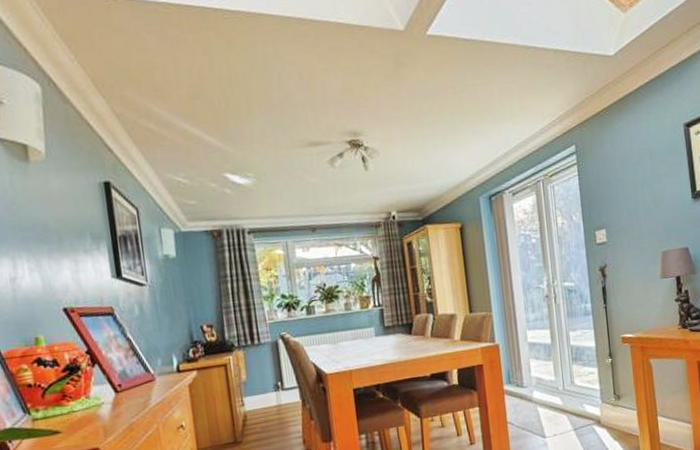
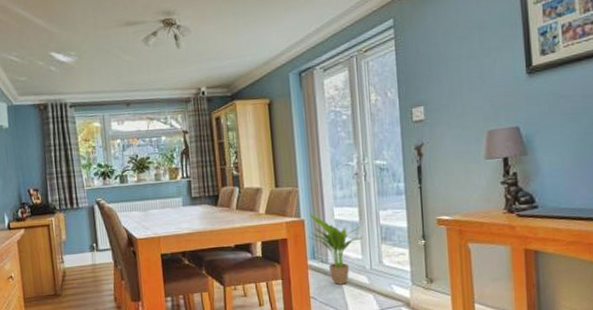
potted plant: none [503,337,555,408] -> present [308,213,363,285]

